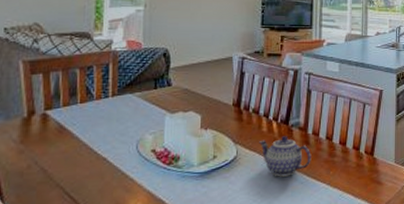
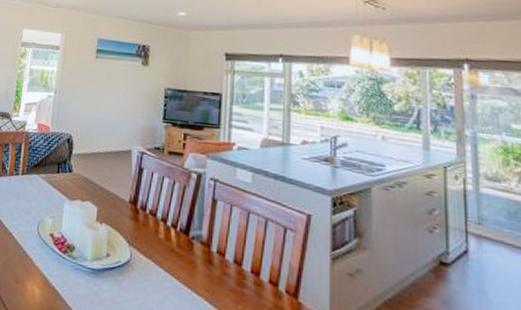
teapot: present [259,136,312,177] -> none [155,247,215,298]

